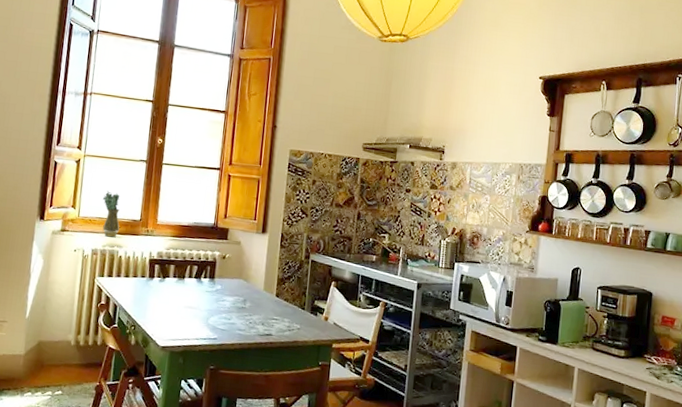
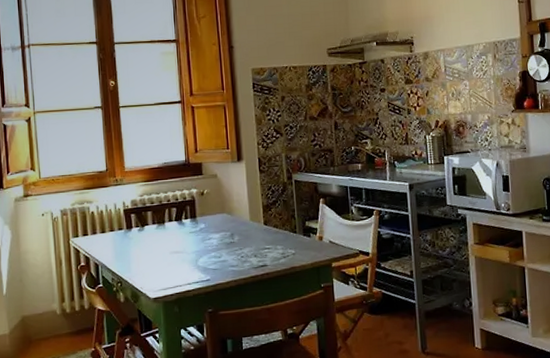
vase: present [102,191,120,237] -> none [62,146,86,194]

